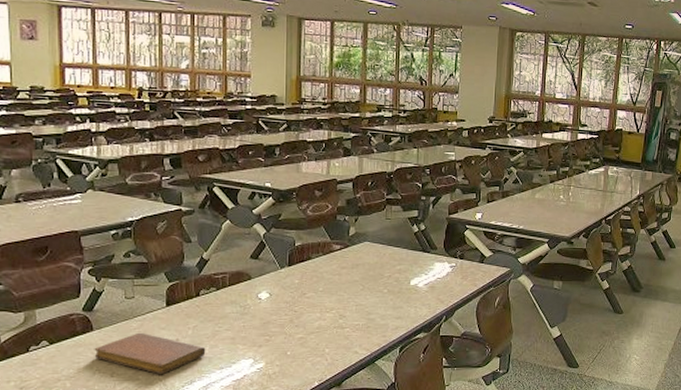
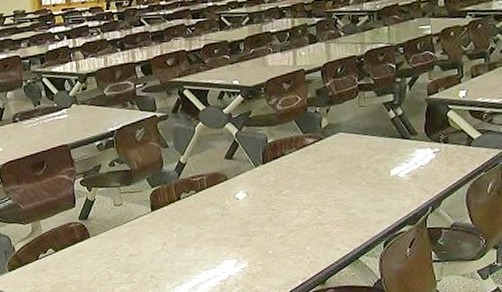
notebook: present [94,332,206,375] -> none [92,237,192,278]

